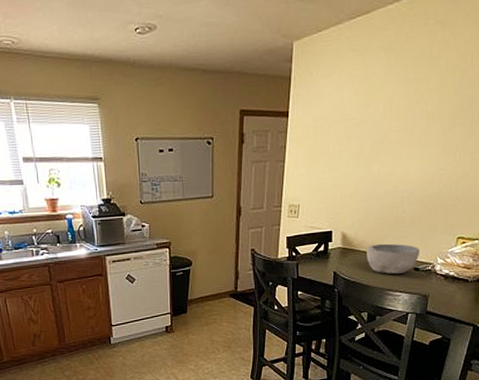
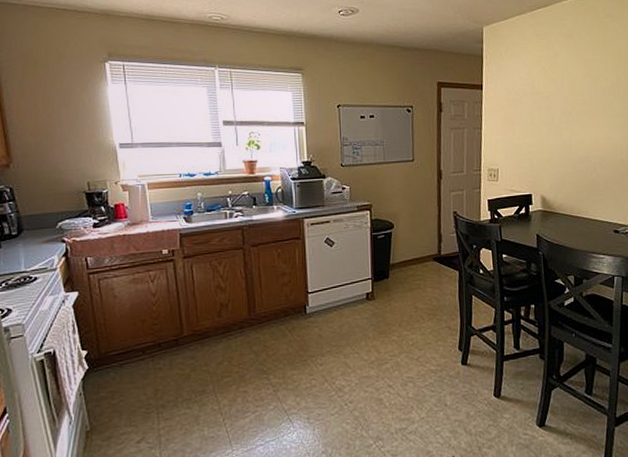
bowl: present [367,243,419,274] -> none [567,206,617,237]

